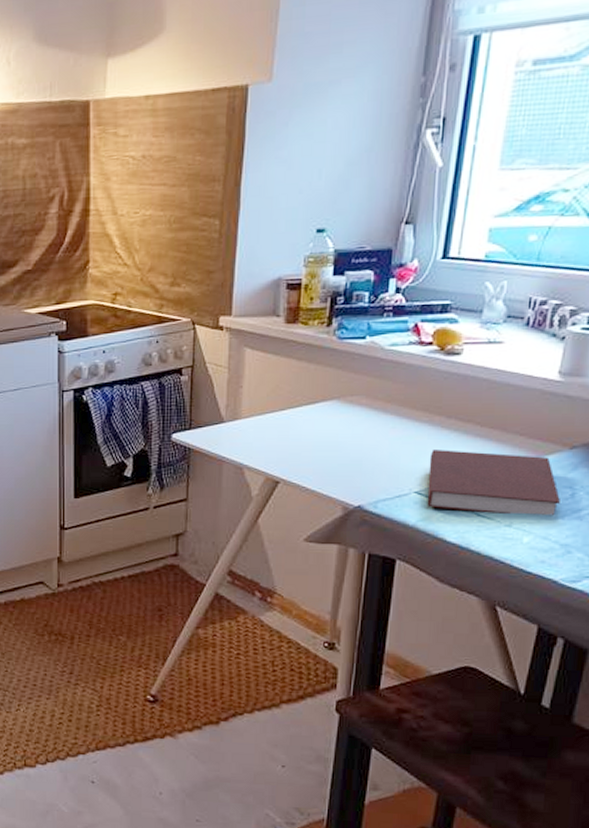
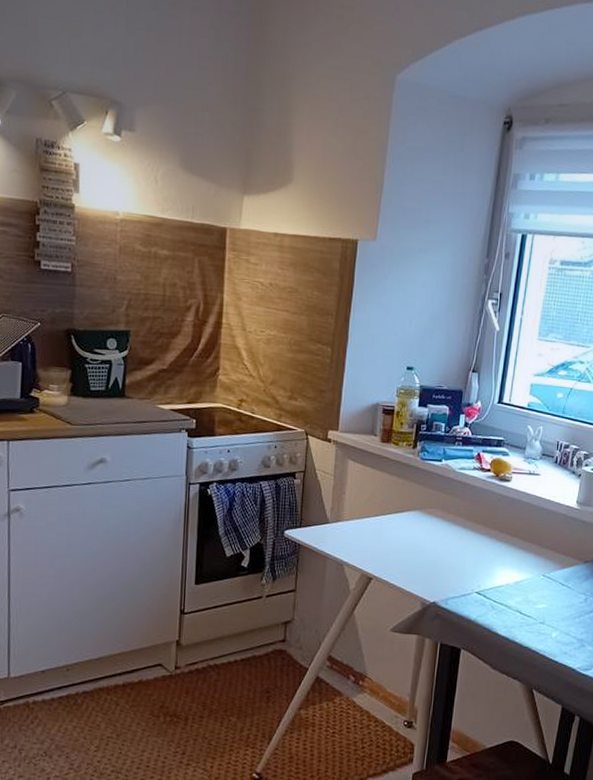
notebook: present [427,450,562,515] -> none [484,558,578,615]

